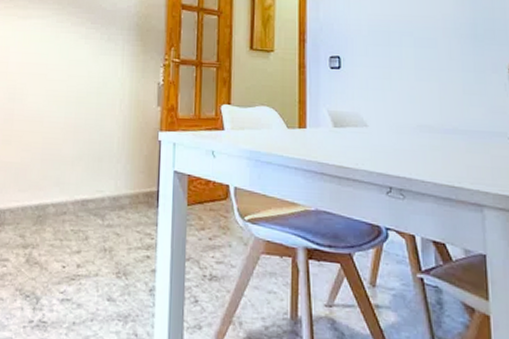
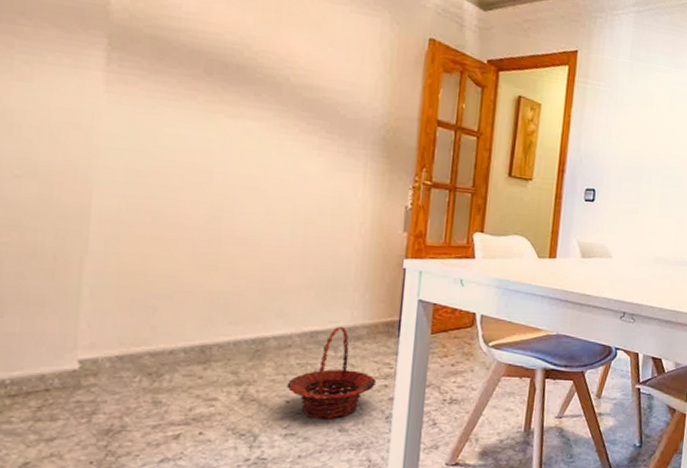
basket: none [63,195,140,288] -> present [287,326,377,419]

